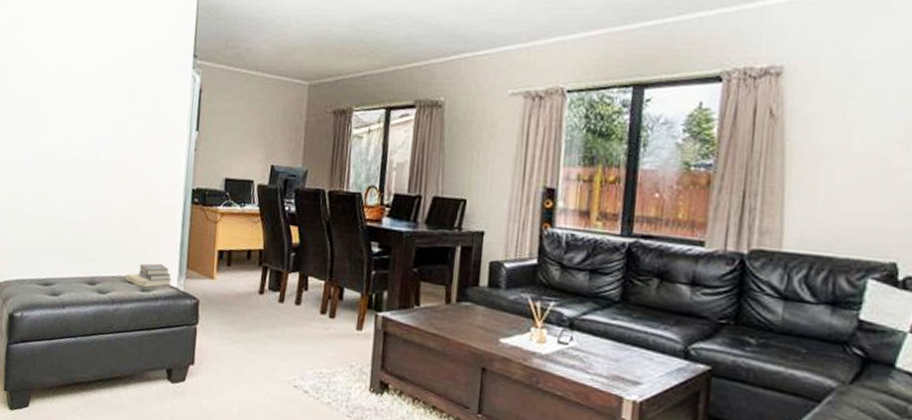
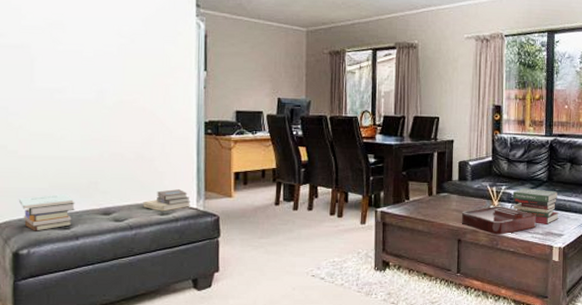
books: none [17,257,65,295] -> present [18,193,75,231]
decorative tray: none [487,327,599,371] -> present [461,206,536,235]
books: none [564,308,636,365] -> present [512,188,559,224]

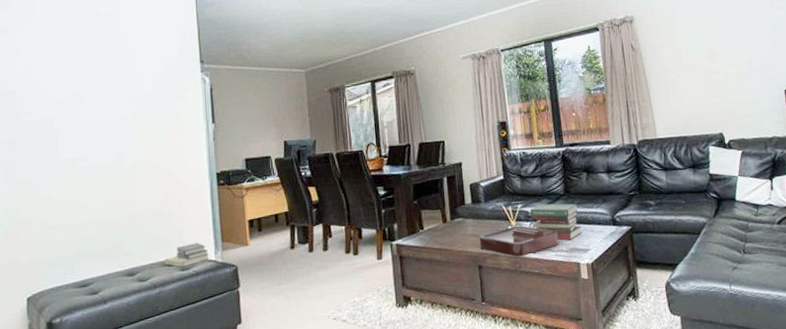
books: present [18,193,75,231] -> none [49,258,102,299]

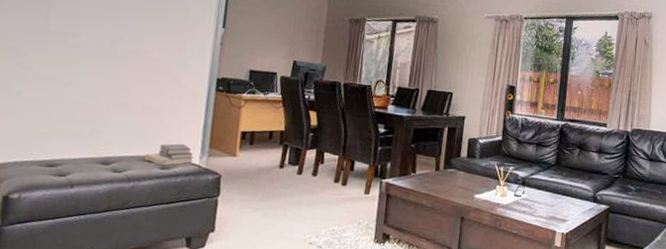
decorative tray: present [479,225,559,257] -> none [465,186,541,216]
books: present [529,203,582,241] -> none [519,170,565,209]

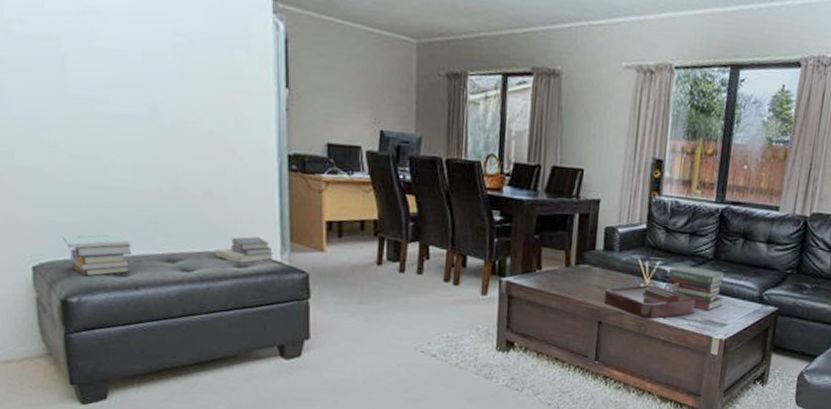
books: none [16,139,75,176] -> present [61,232,132,277]
decorative tray: none [465,186,541,216] -> present [603,284,695,320]
books: none [519,170,565,209] -> present [668,265,724,311]

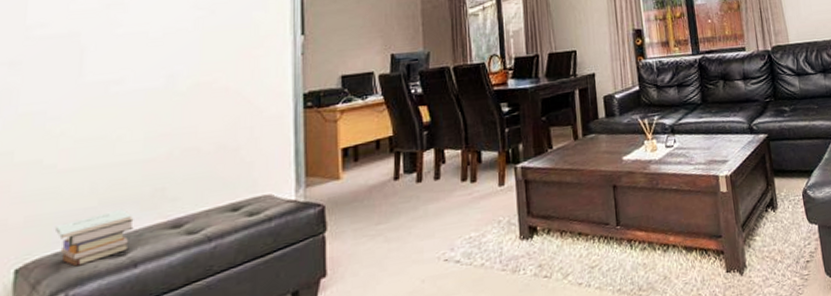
books: present [215,236,273,264] -> none [225,180,287,212]
decorative tray: present [603,284,695,320] -> none [613,138,697,174]
books: present [668,265,724,311] -> none [666,113,720,153]

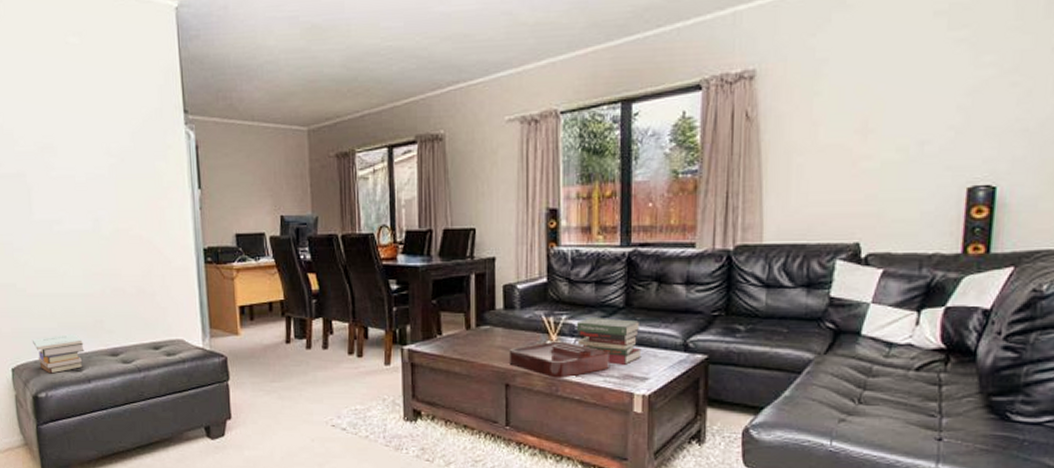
decorative tray: none [613,138,697,174] -> present [509,341,609,379]
books: none [666,113,720,153] -> present [576,318,642,365]

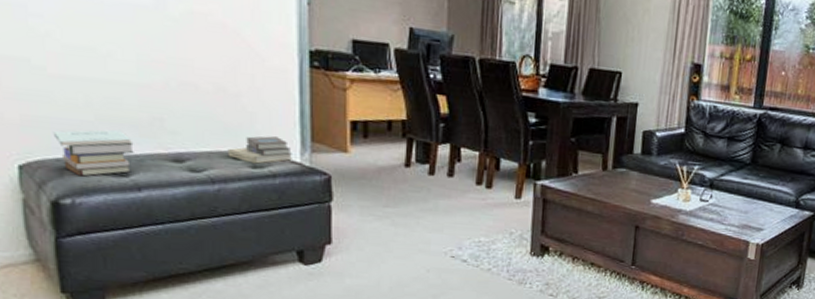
books: none [148,327,196,352] -> present [227,136,292,164]
decorative tray: present [509,341,609,379] -> none [640,188,733,224]
books: present [576,318,642,365] -> none [705,170,762,216]

